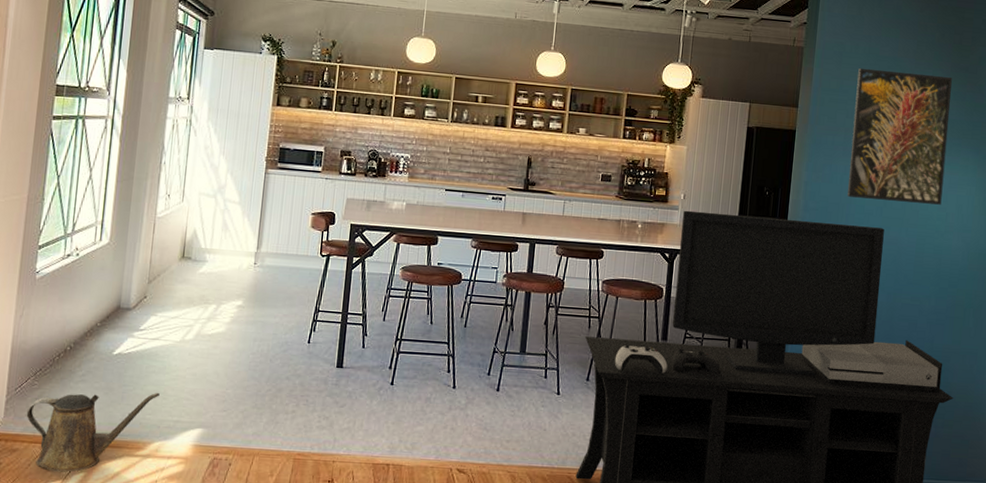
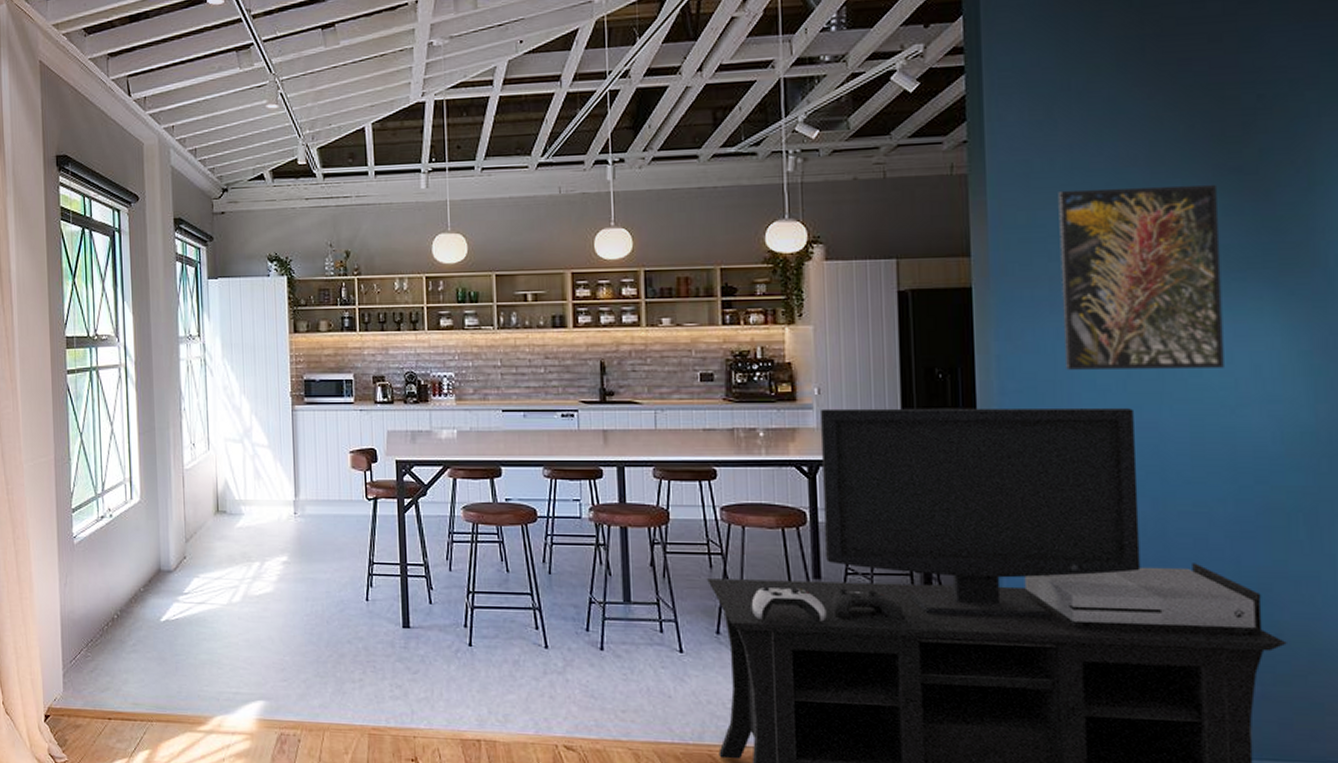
watering can: present [26,392,160,473] -> none [84,661,214,750]

